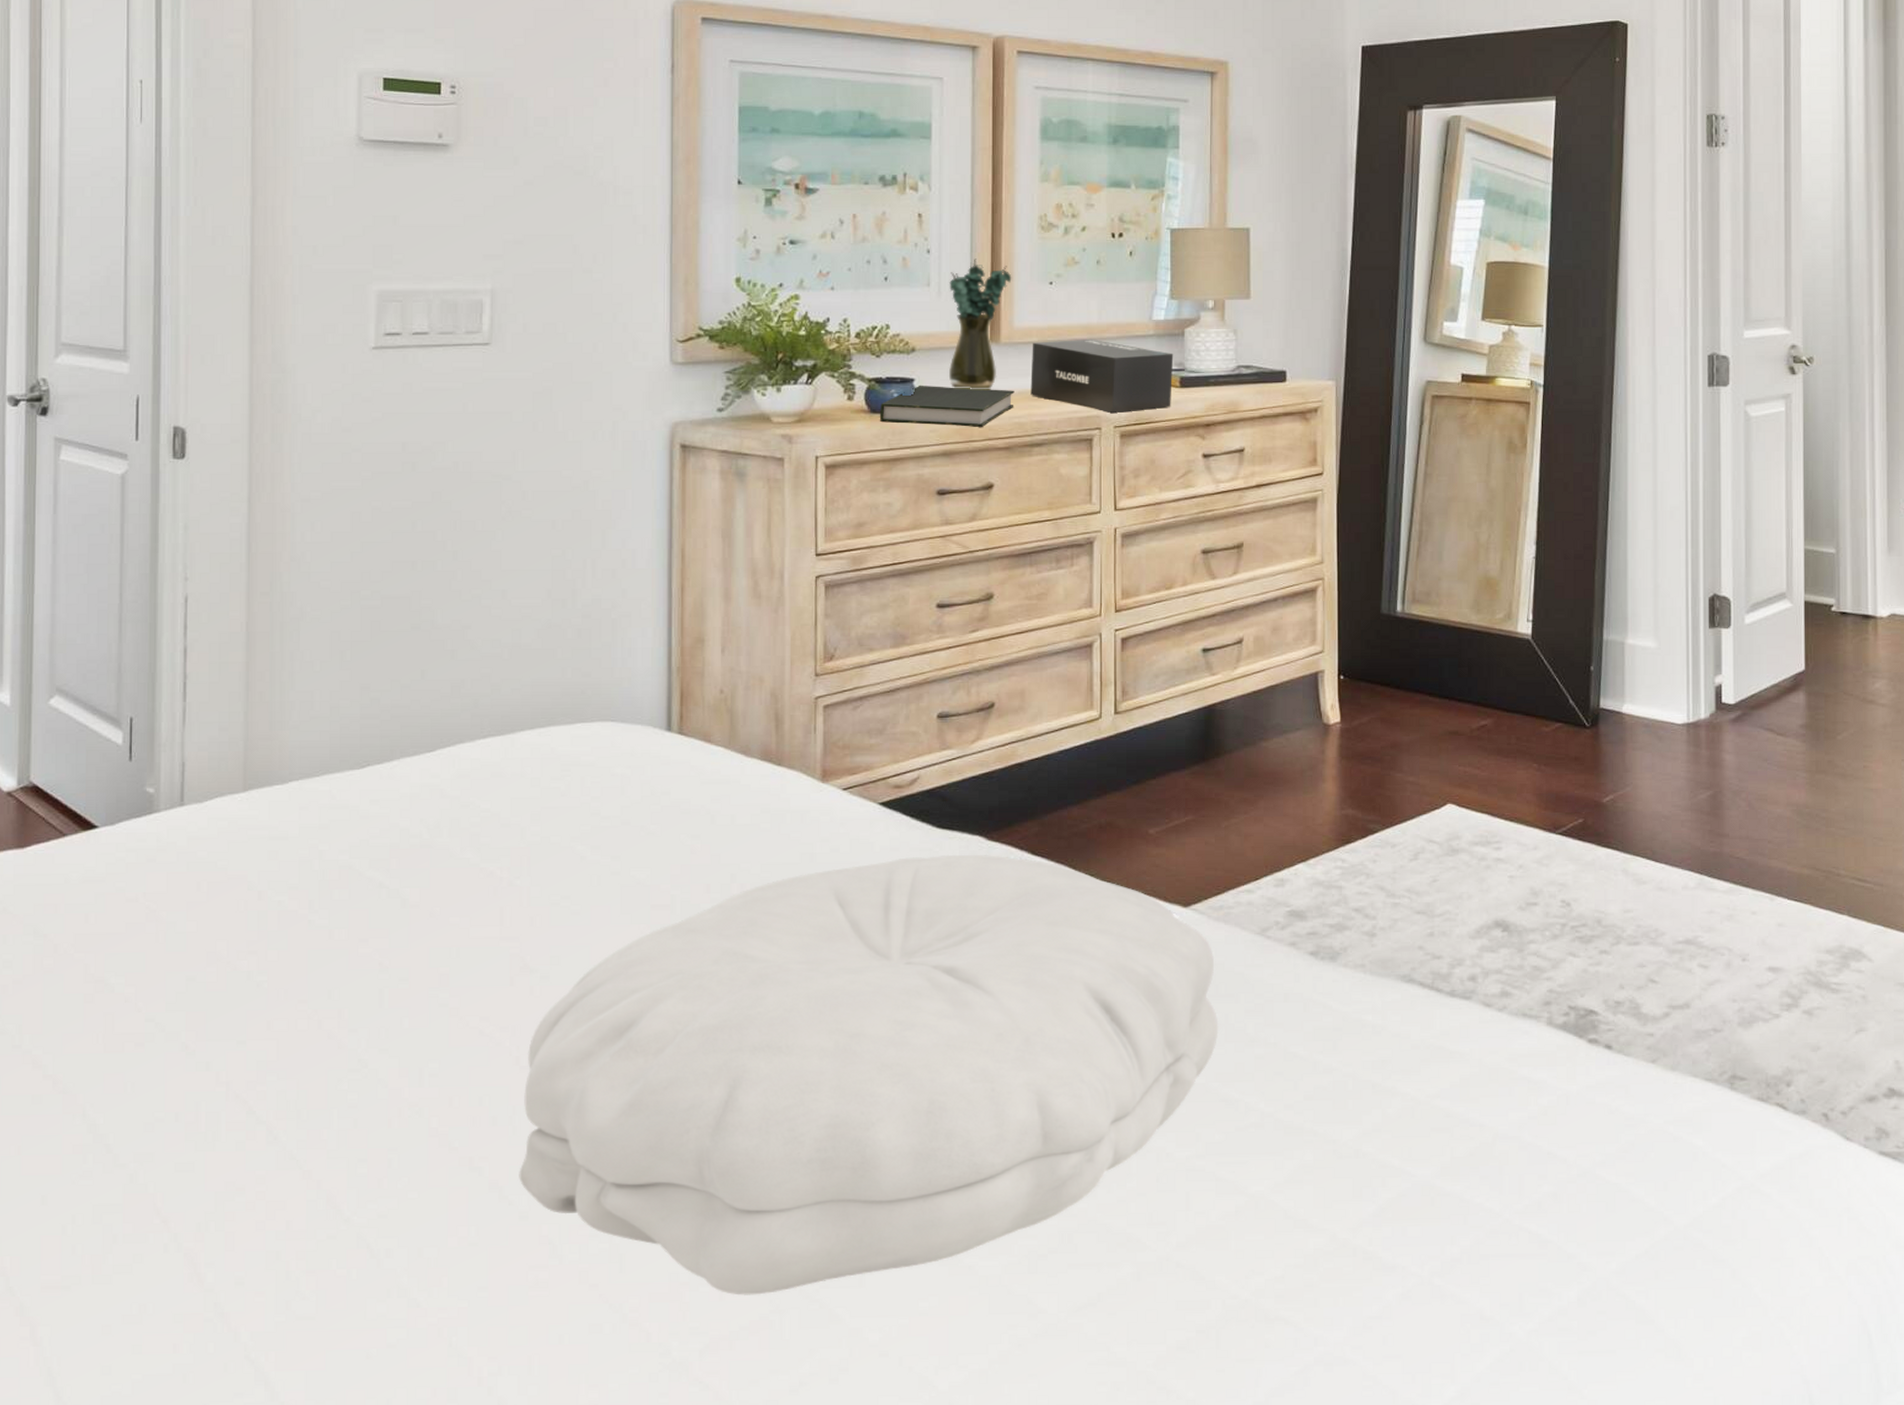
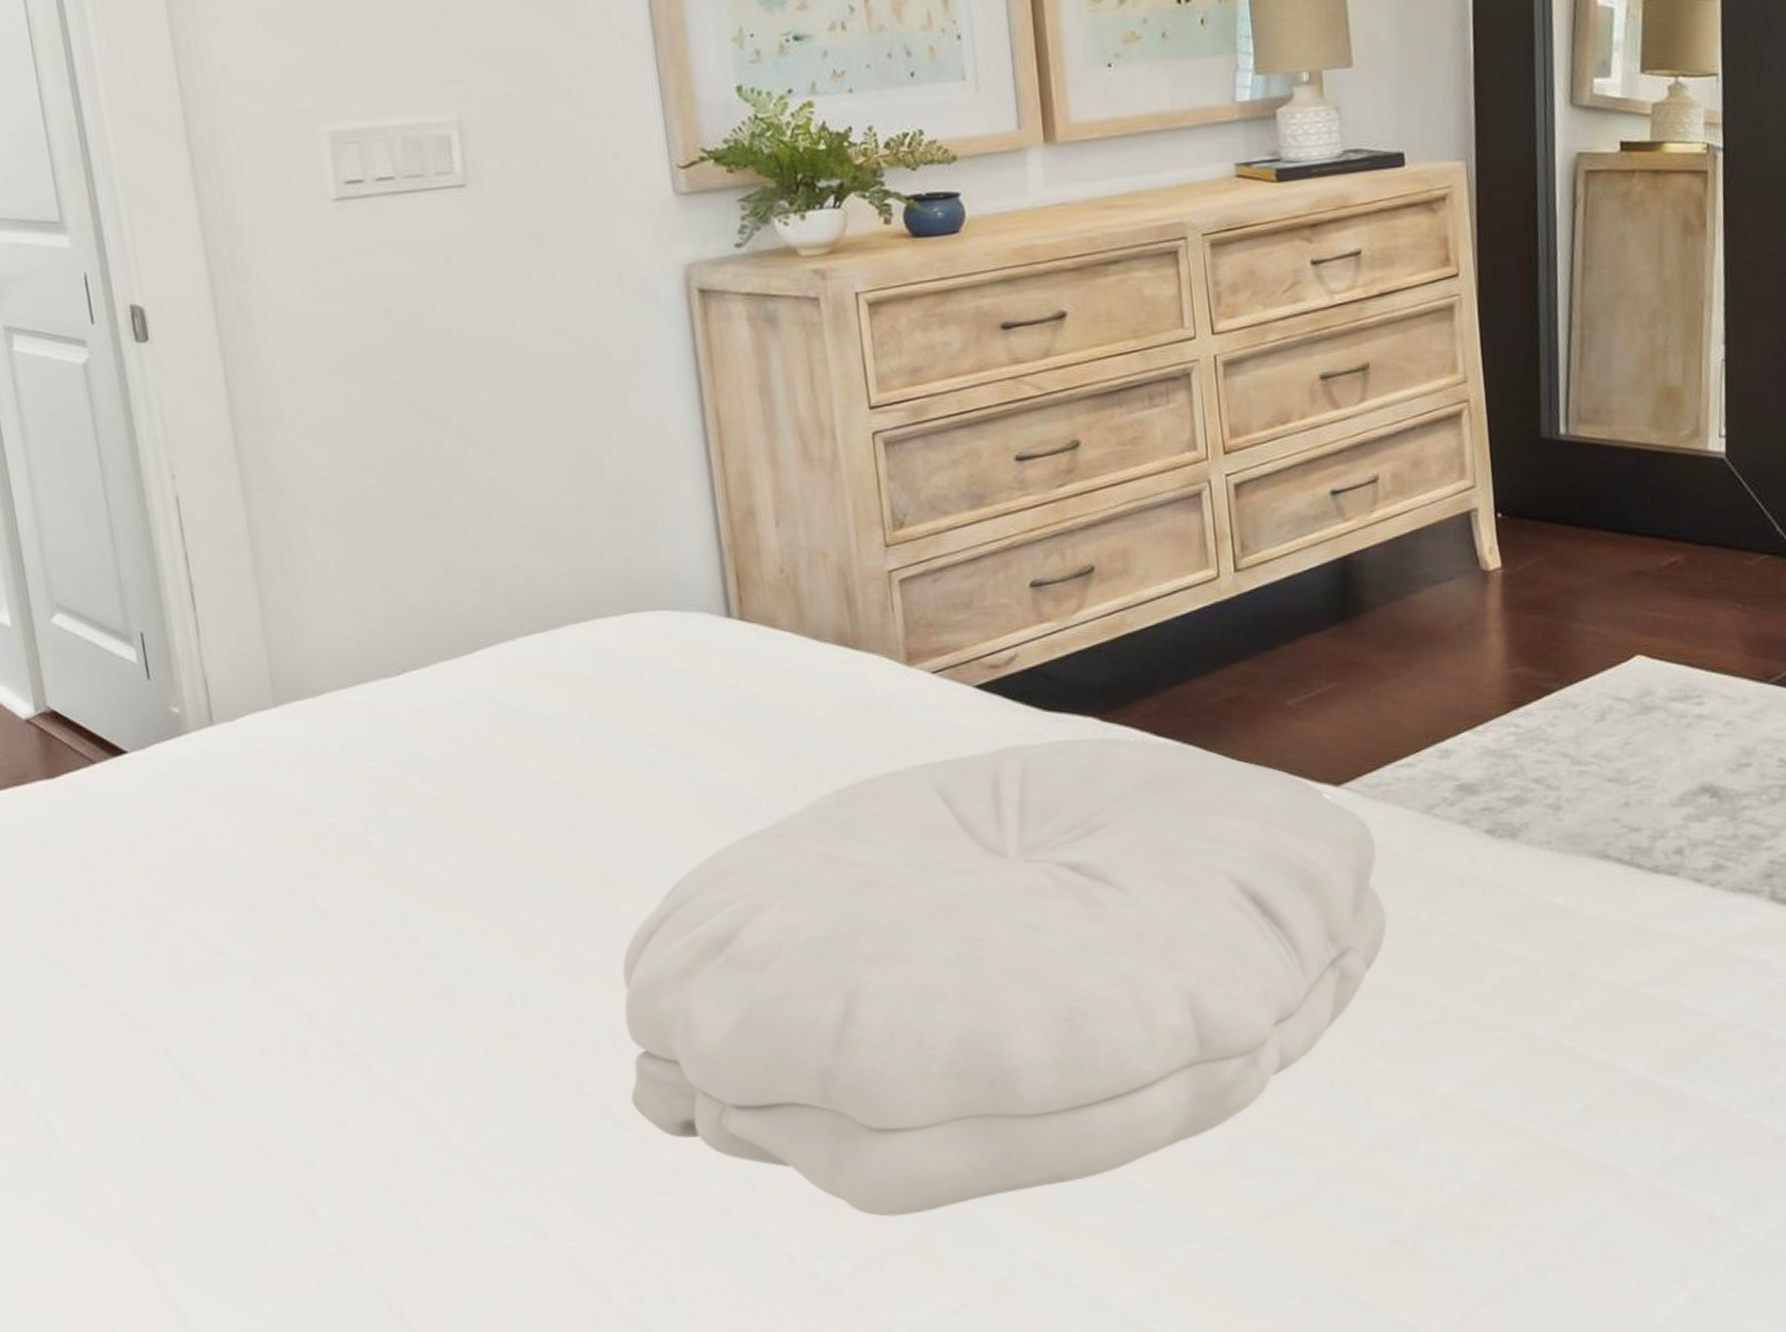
book: present [880,386,1014,427] -> none [923,198,1081,248]
vase: present [949,259,1012,390] -> none [988,42,1062,202]
box: present [1030,340,1174,413] -> none [1095,130,1268,218]

